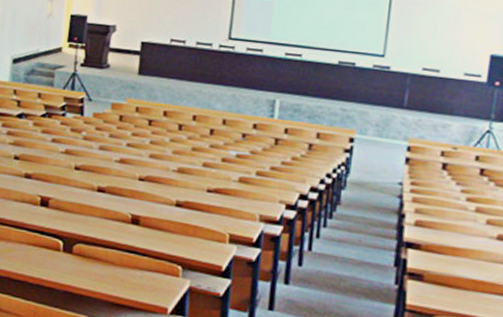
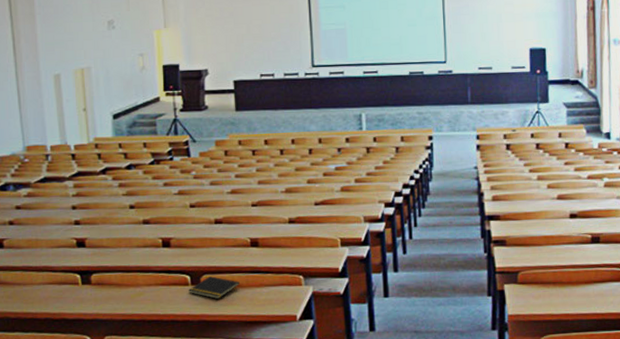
notepad: none [59,246,113,272] -> present [188,276,239,299]

